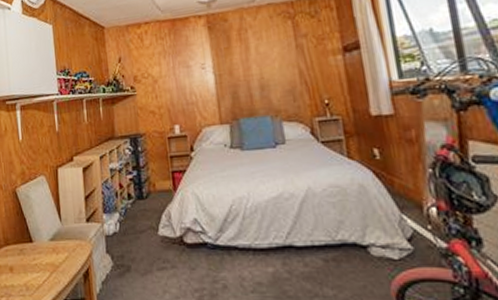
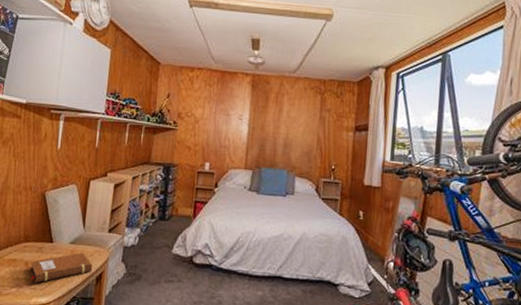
notebook: none [14,248,78,289] -> present [29,252,93,283]

